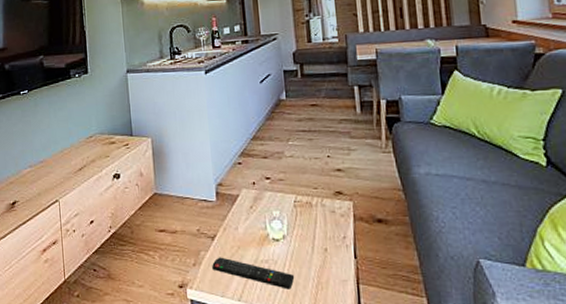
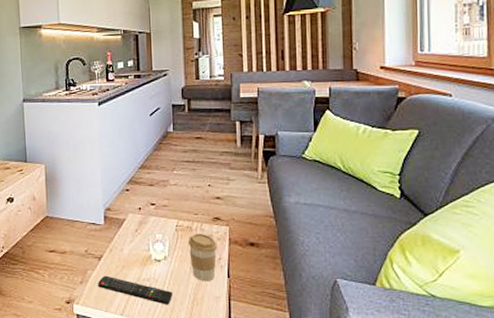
coffee cup: none [308,209,341,263] -> present [188,233,218,282]

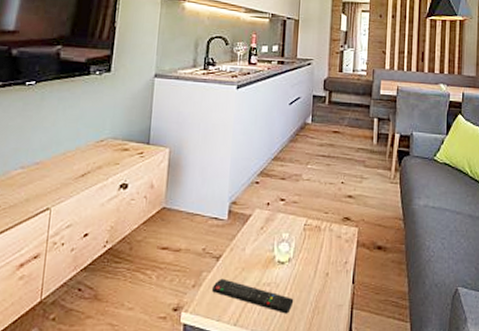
coffee cup: present [188,233,218,282] -> none [315,233,345,288]

